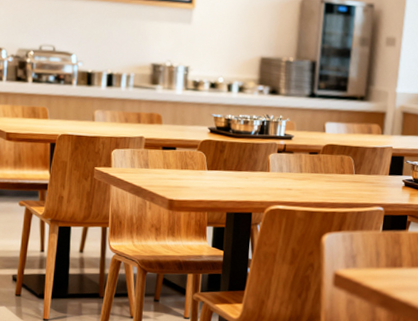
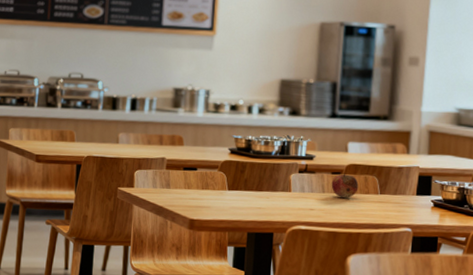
fruit: none [308,153,335,178] -> present [331,173,359,198]

